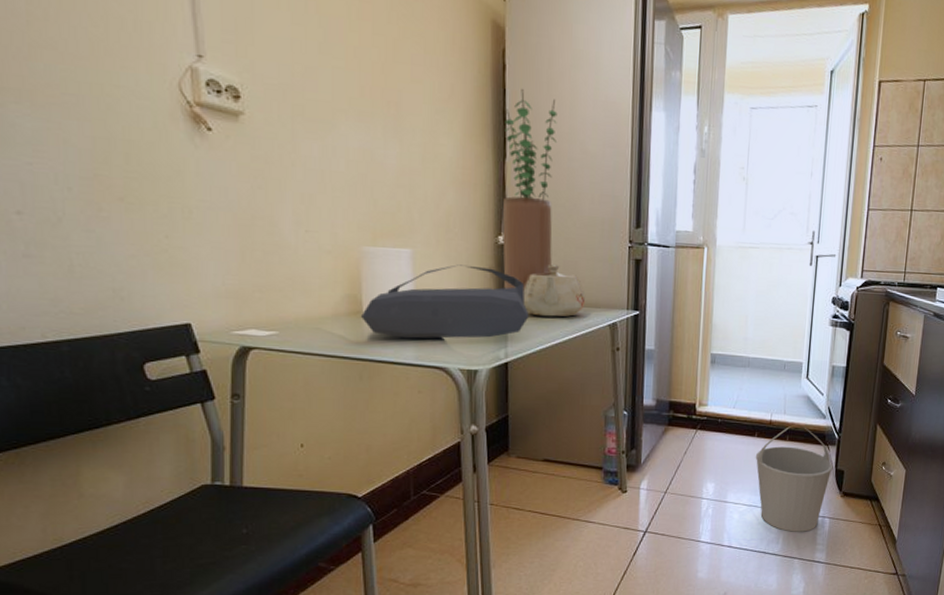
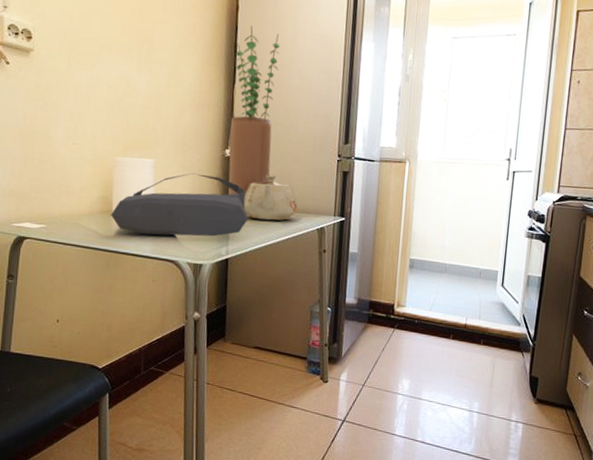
bucket: present [755,424,834,532] -> none [449,329,528,435]

